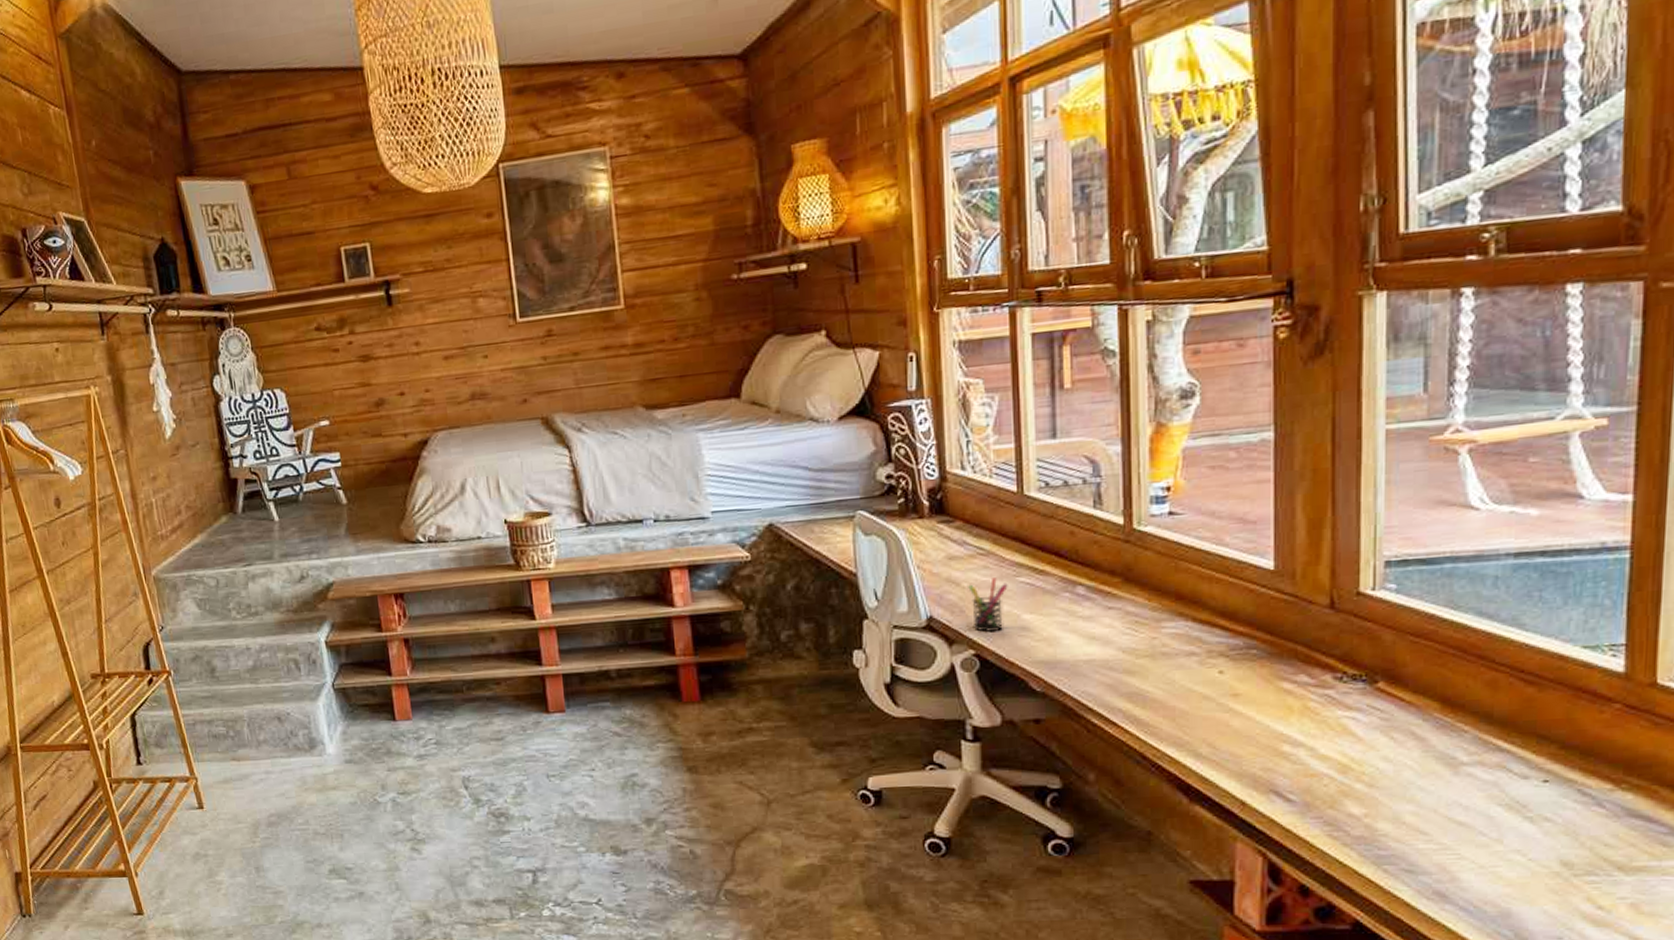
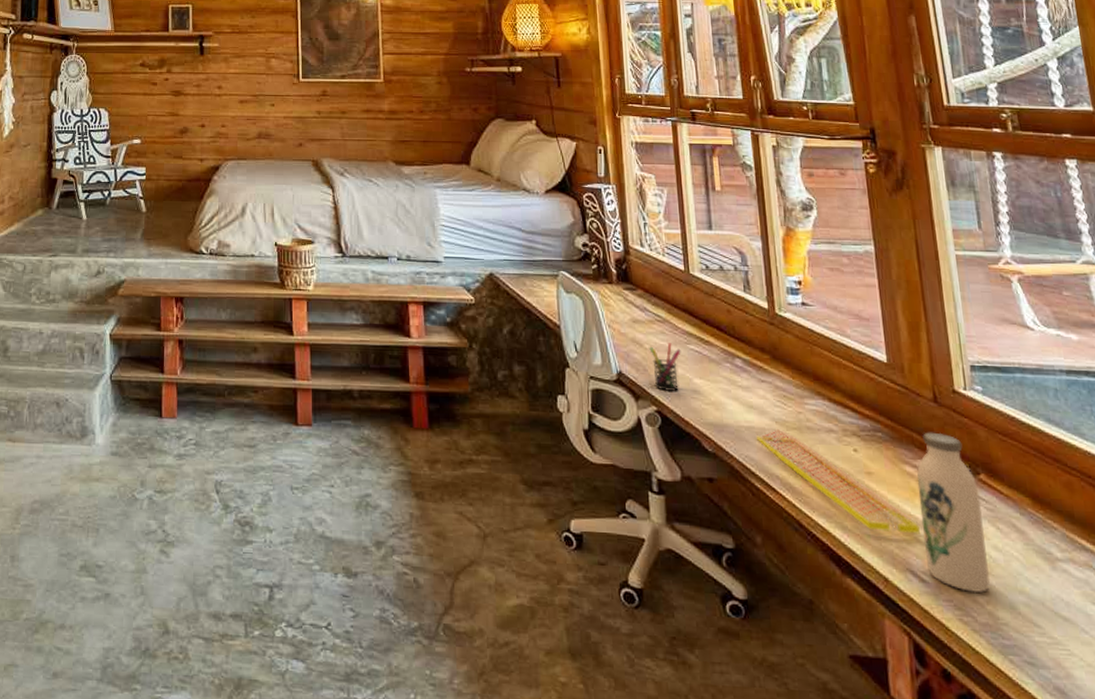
keyboard: none [1098,657,1292,755] -> present [757,427,920,534]
water bottle: none [1295,641,1375,808] -> present [917,432,991,593]

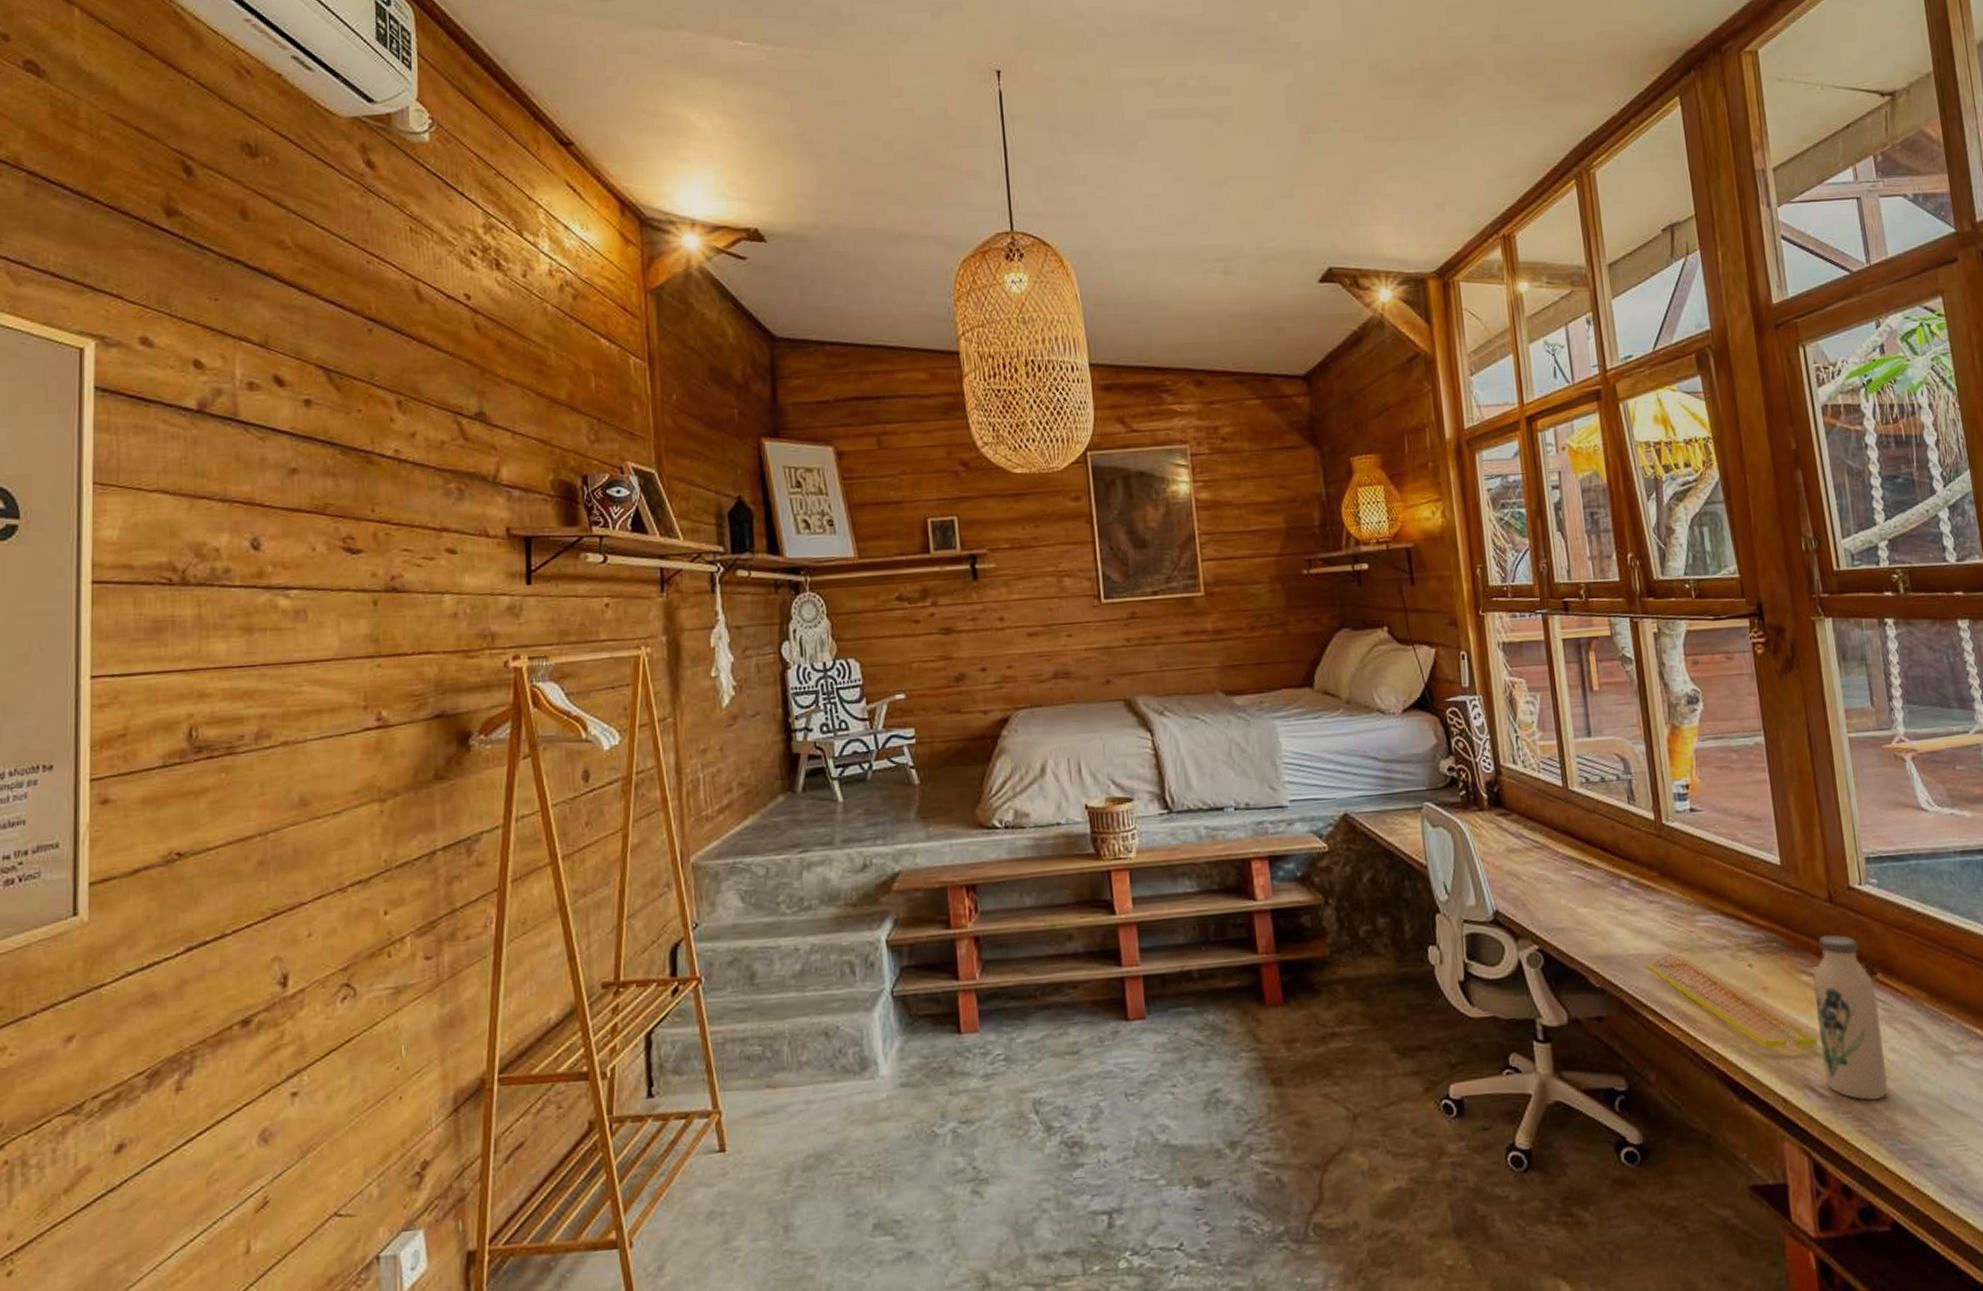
pen holder: present [649,343,681,392] -> none [1527,871,1563,927]

